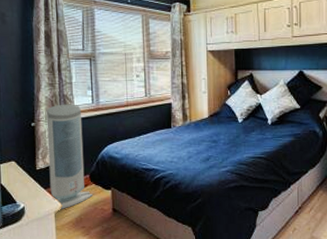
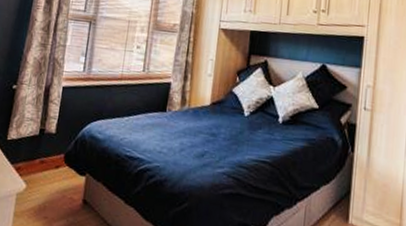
air purifier: present [46,104,93,210] -> none [16,68,71,193]

